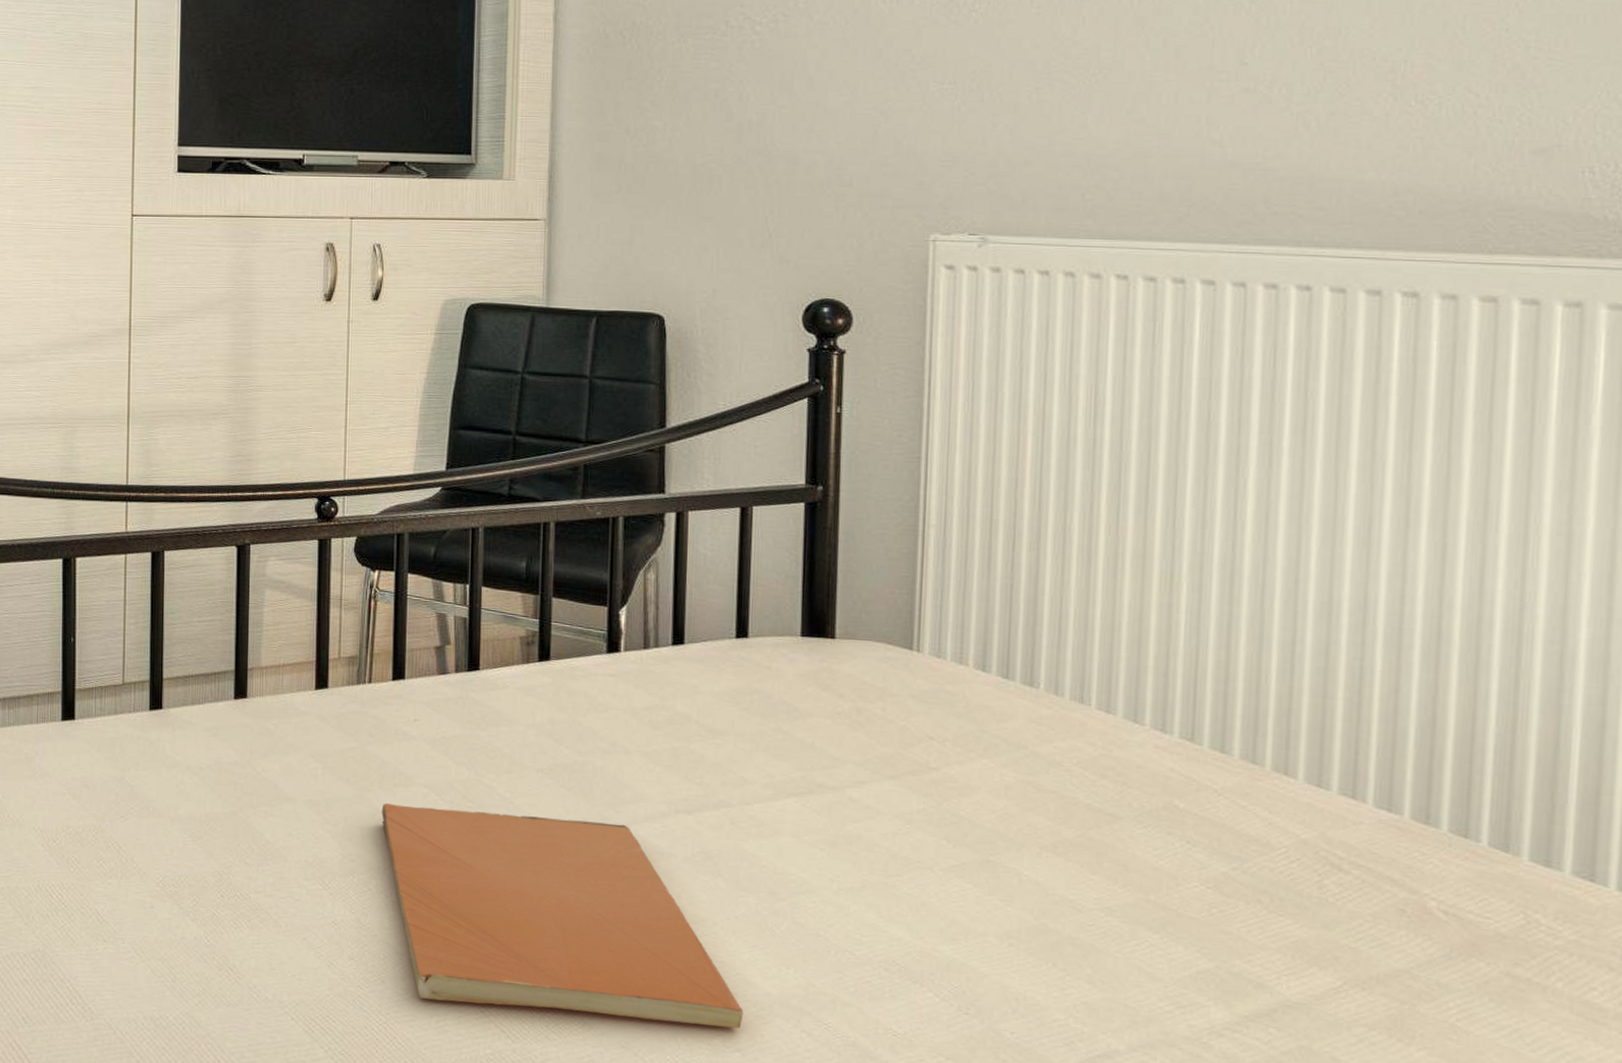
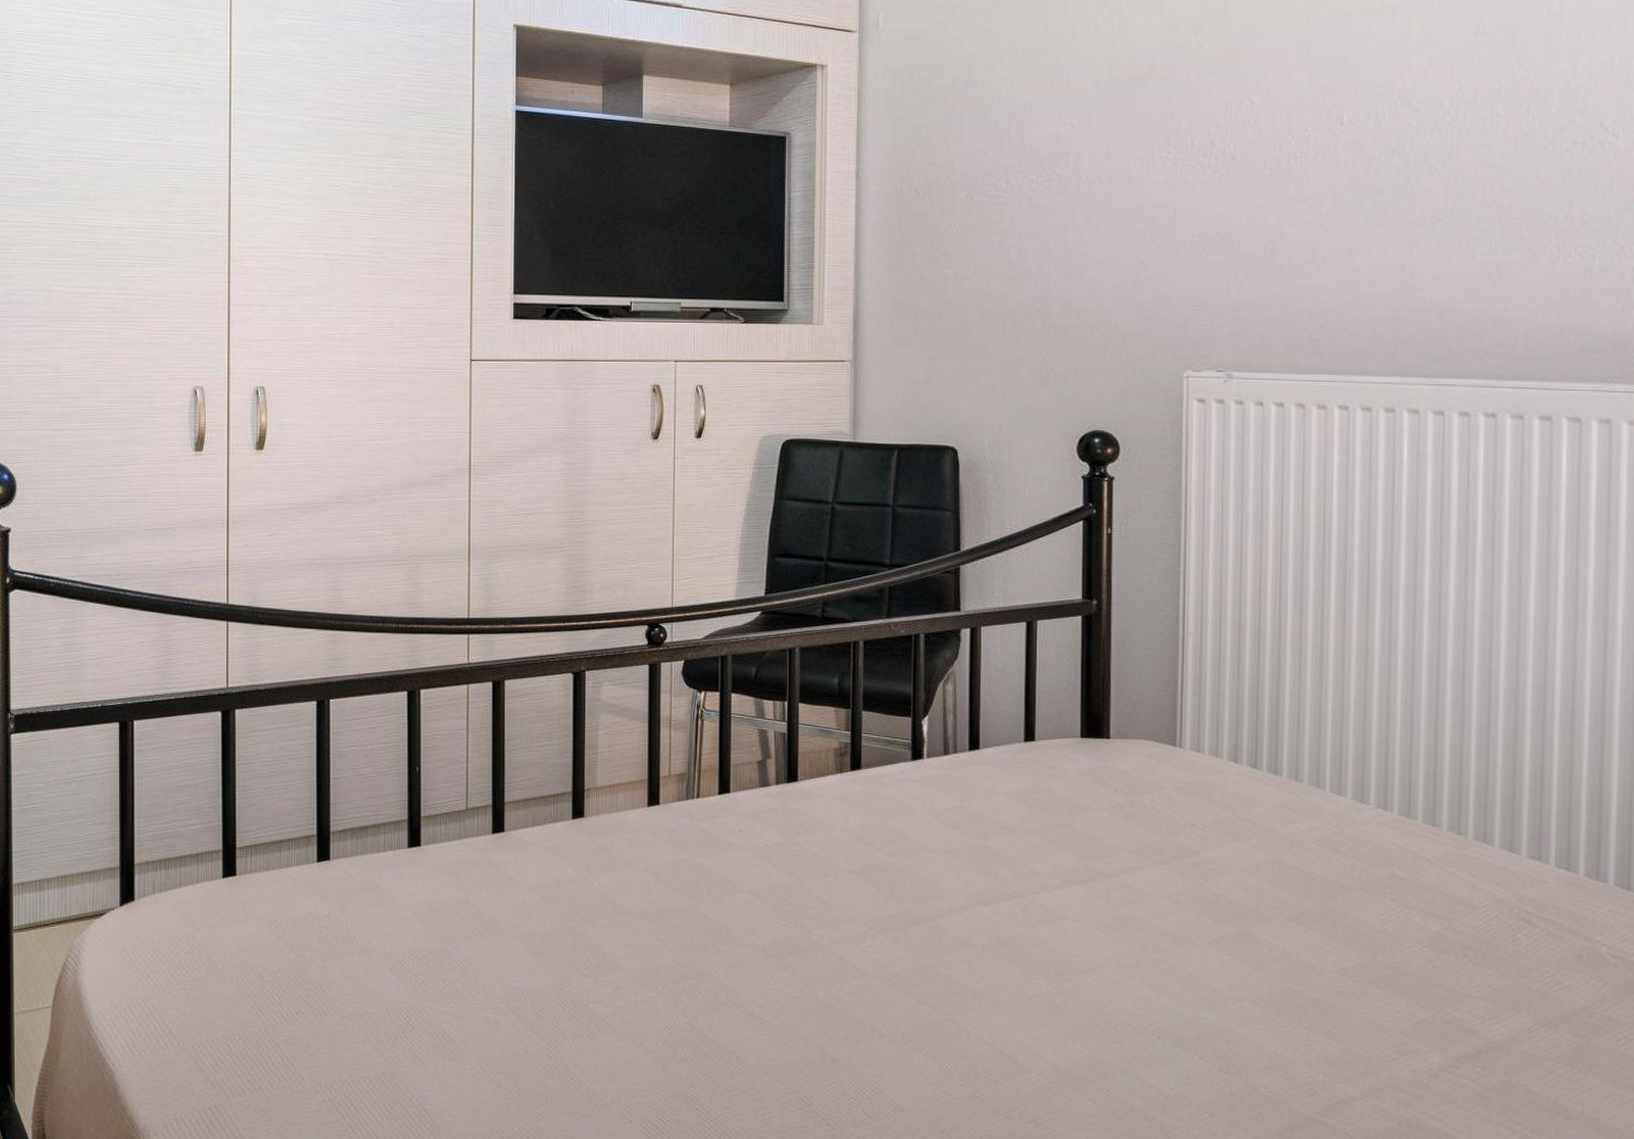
book: present [381,803,744,1029] -> none [710,911,1037,1101]

